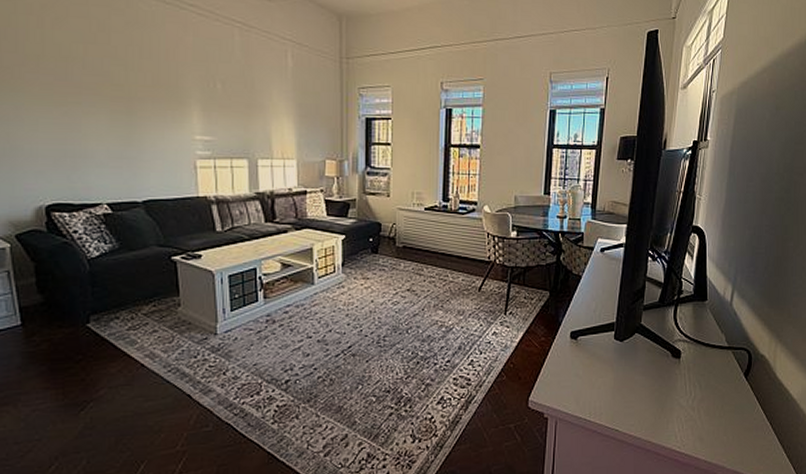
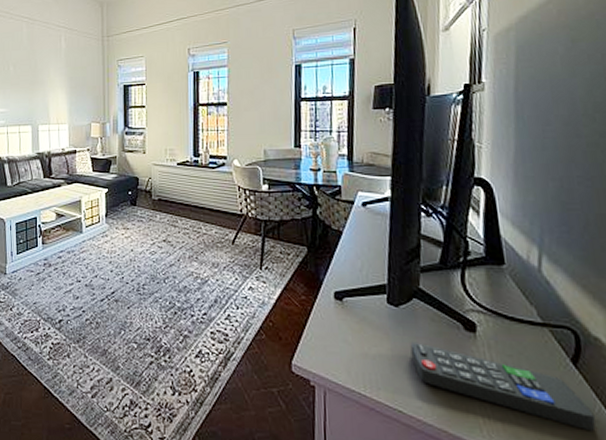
remote control: none [629,370,754,427] -> present [410,341,596,432]

